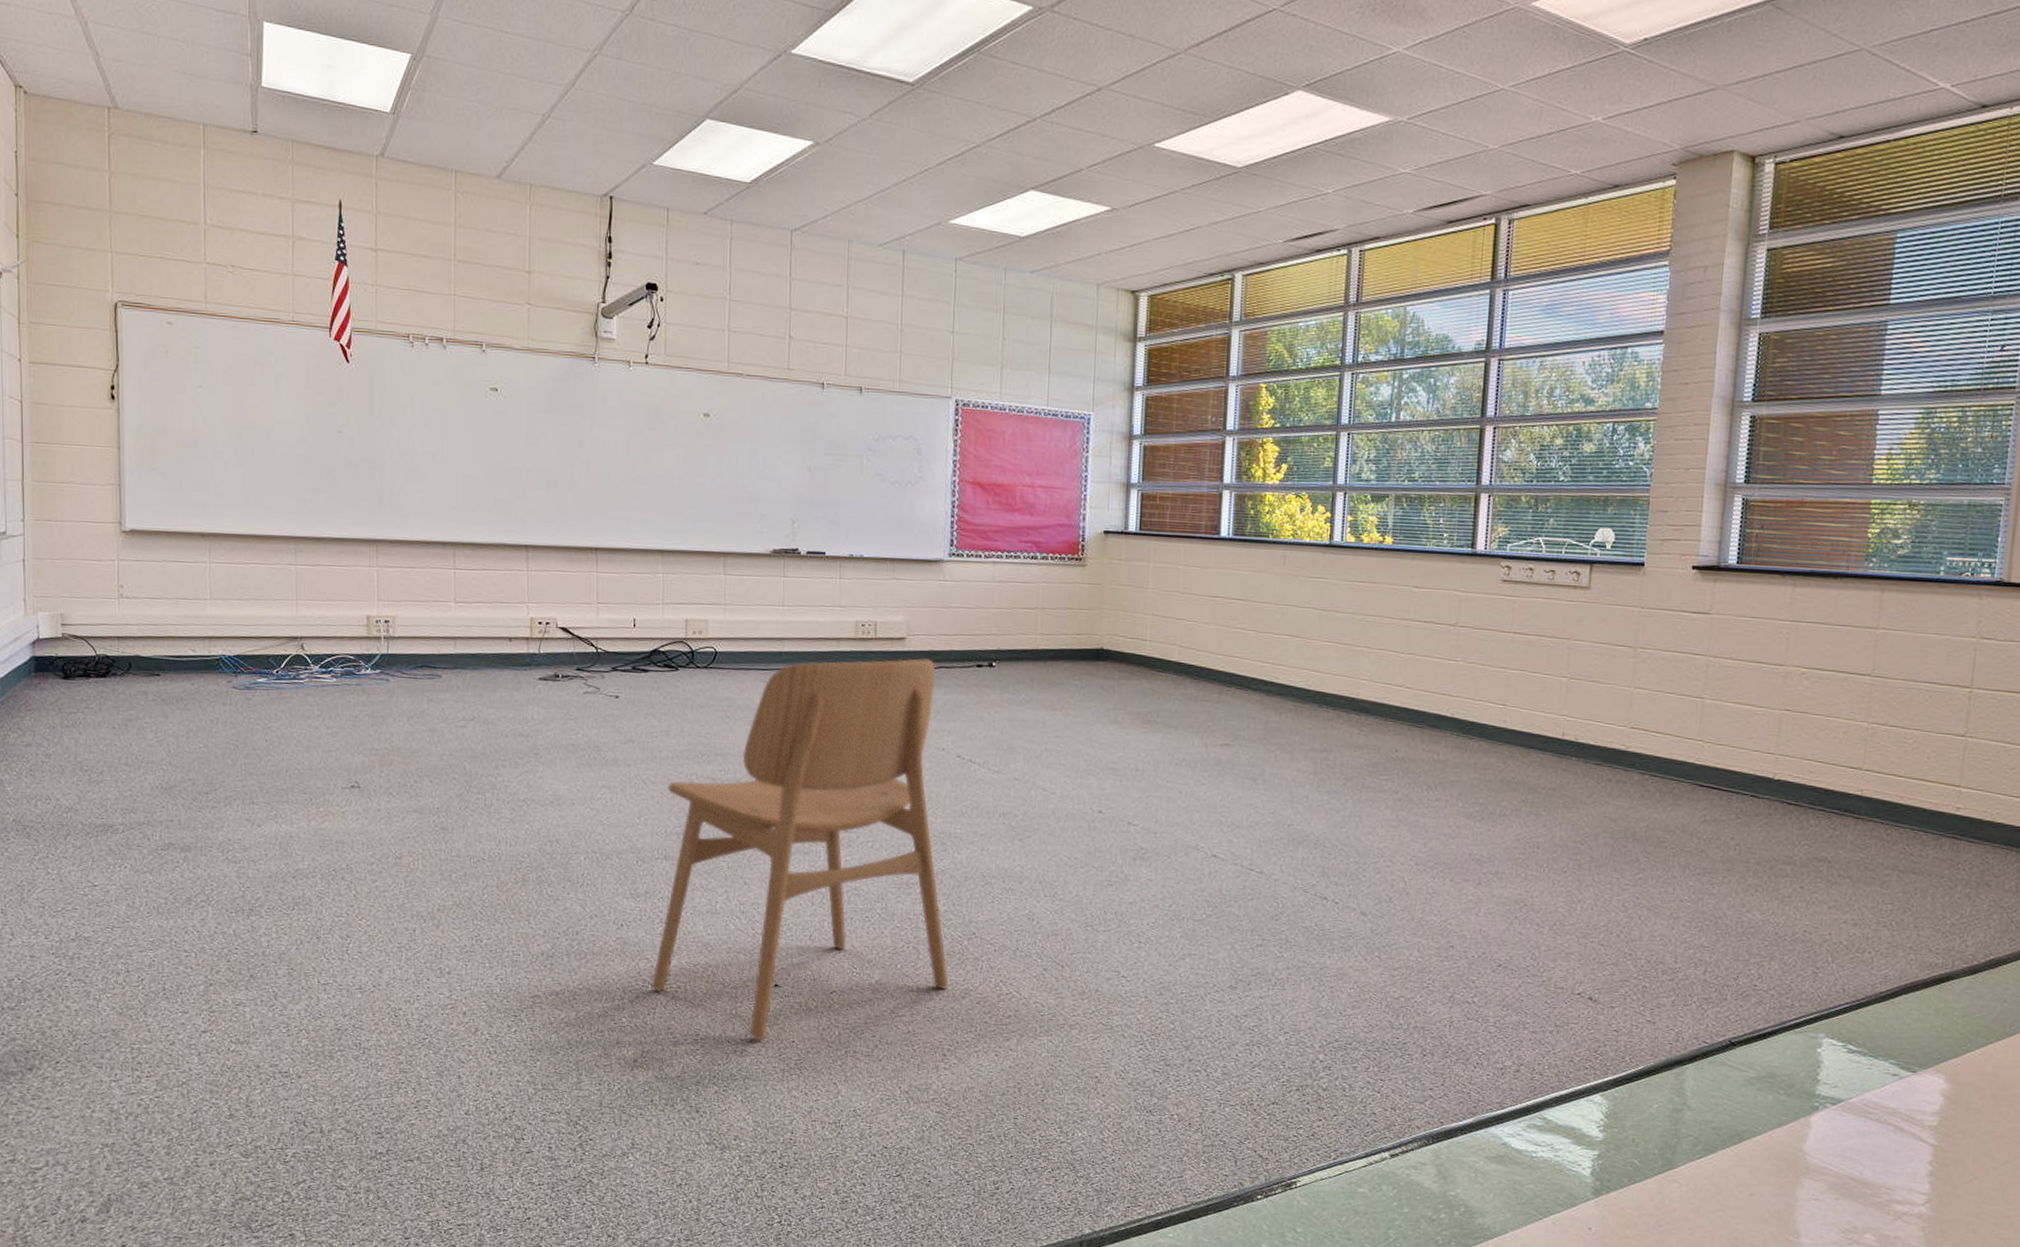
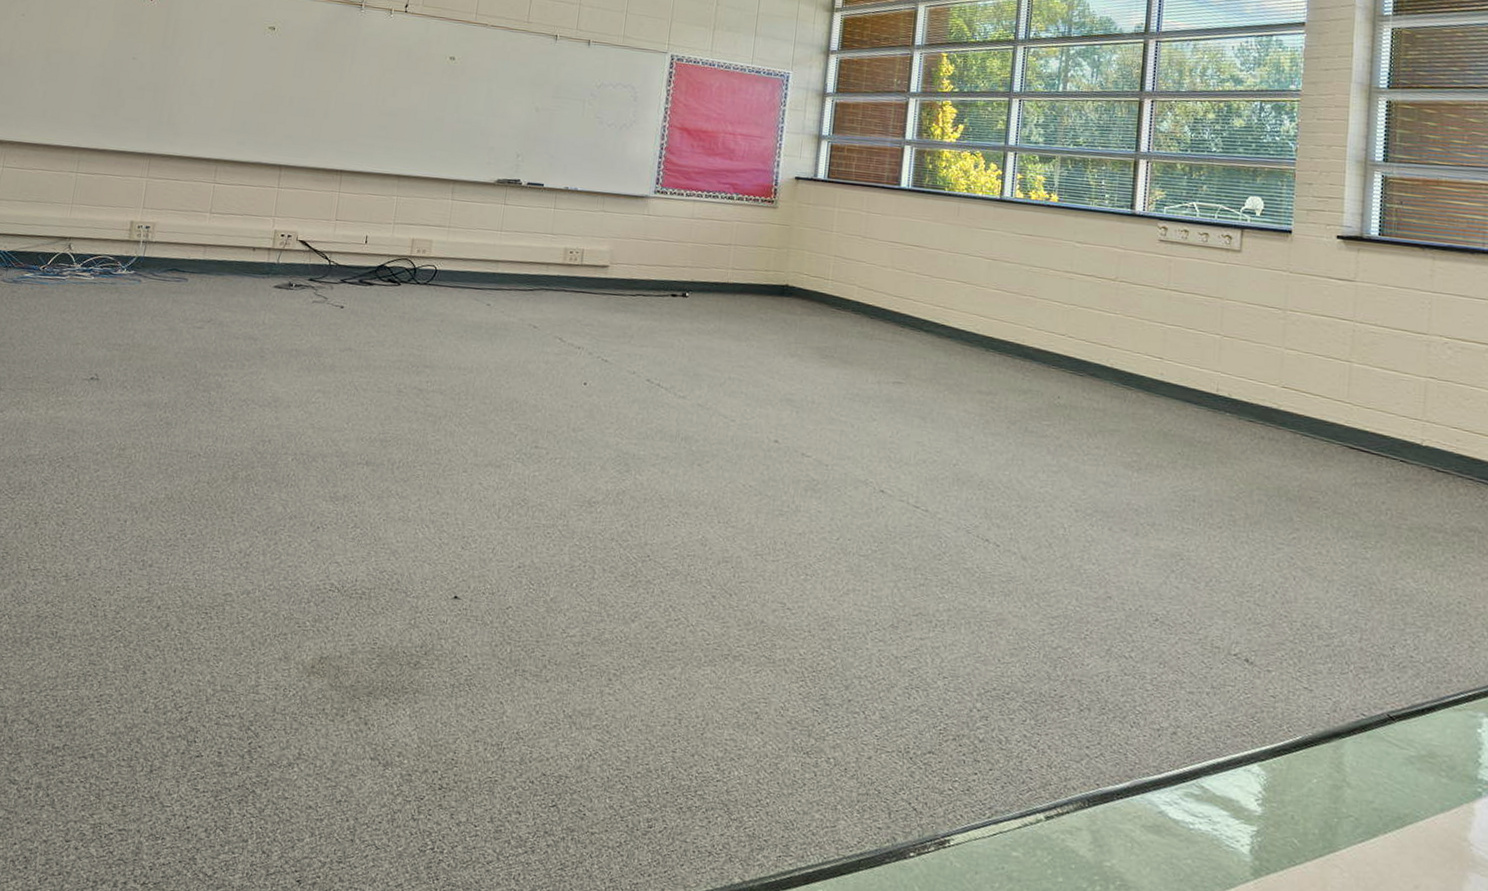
dining chair: present [651,658,950,1040] -> none [337,284,634,653]

